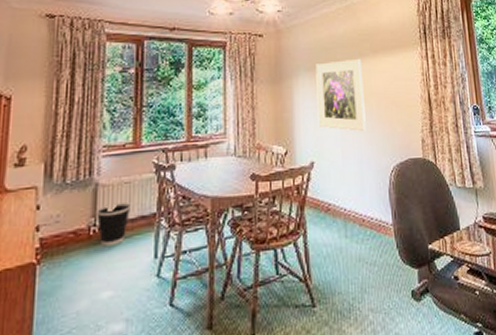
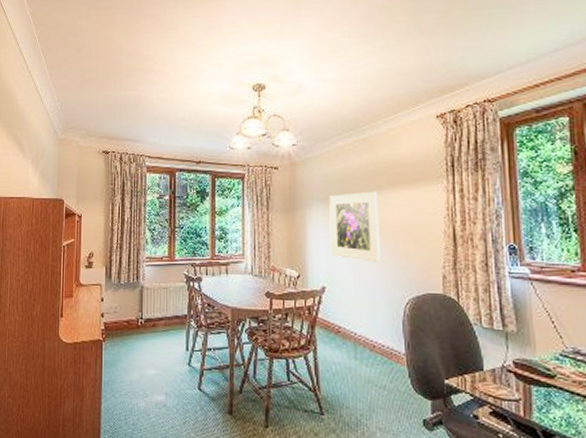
wastebasket: present [95,203,131,246] -> none [141,303,167,335]

